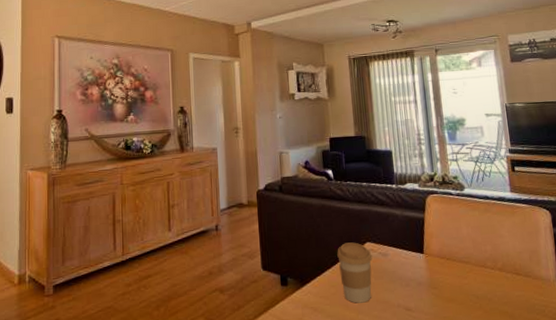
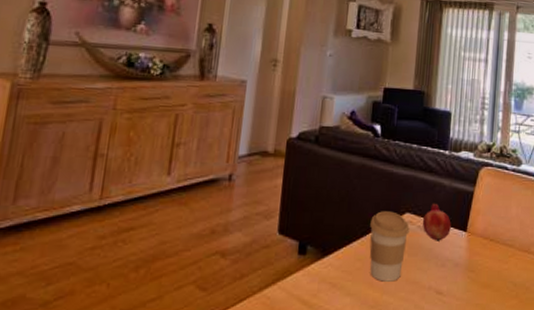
fruit: none [382,231,409,264] -> present [422,203,451,241]

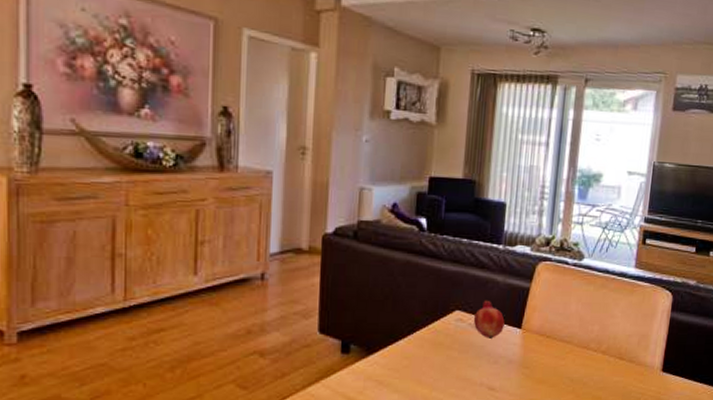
coffee cup: present [369,211,410,282] -> none [417,309,460,379]

